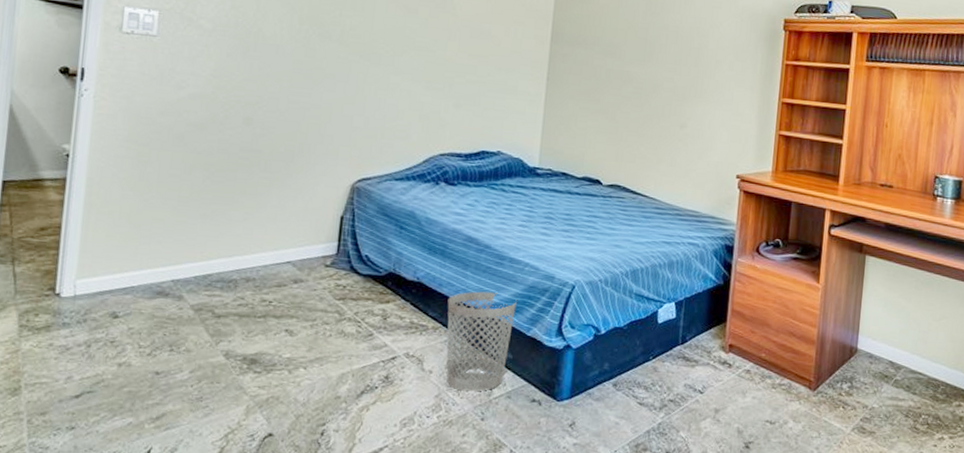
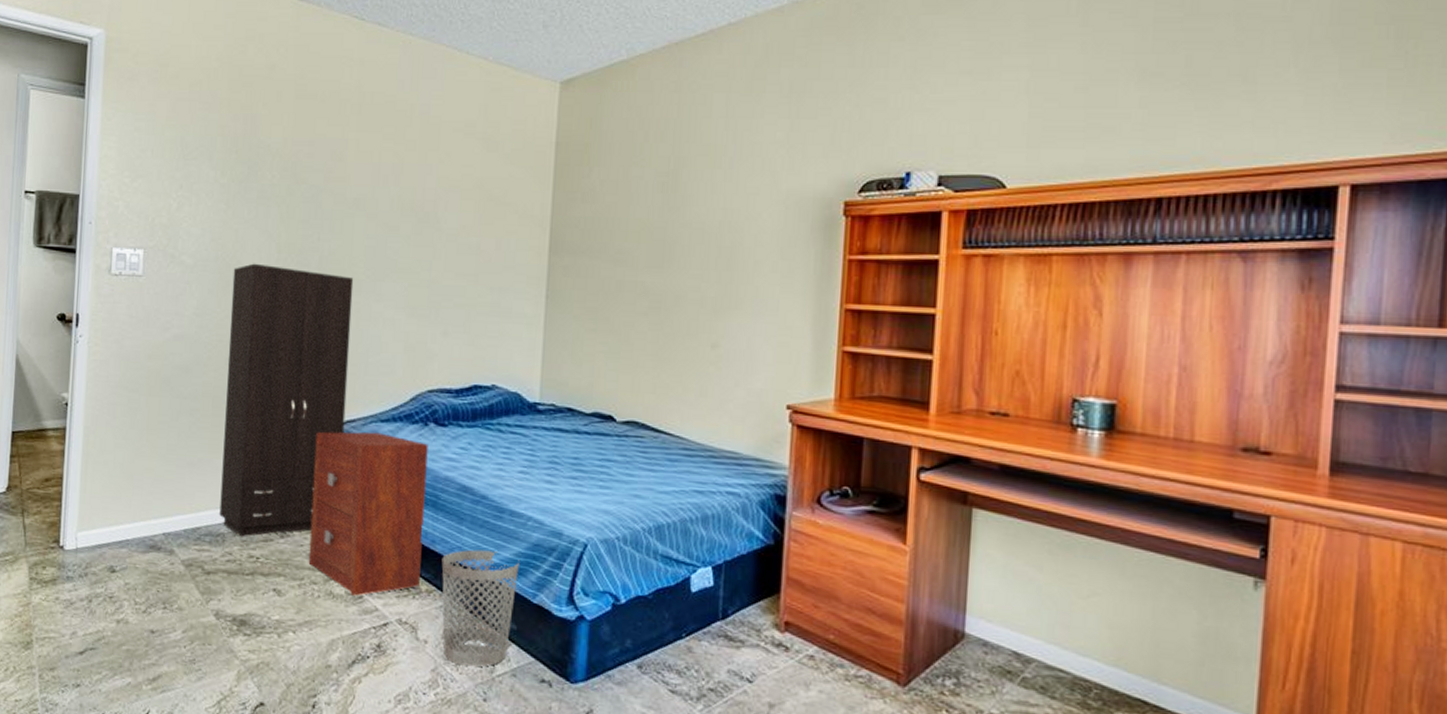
cabinet: none [232,32,374,283] -> present [219,263,354,537]
nightstand: none [321,188,439,334] -> present [308,431,428,596]

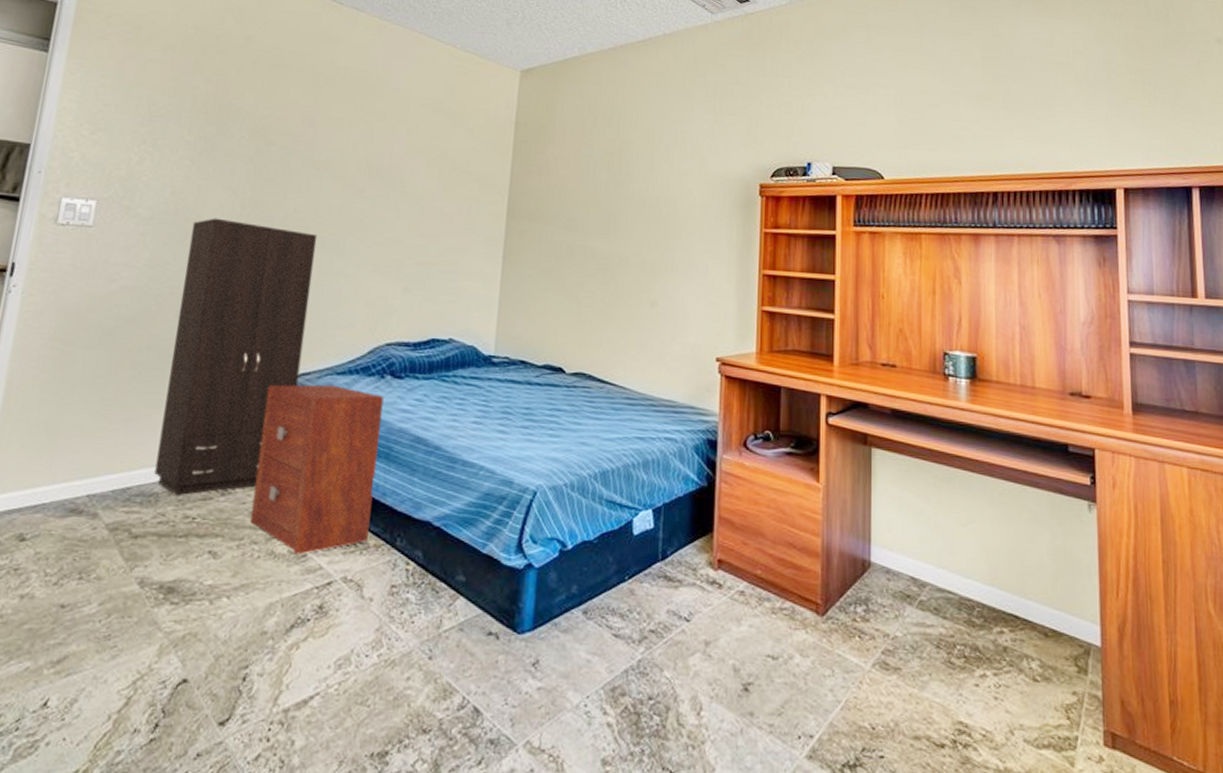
wastebasket: present [441,549,519,667] -> none [389,501,470,624]

